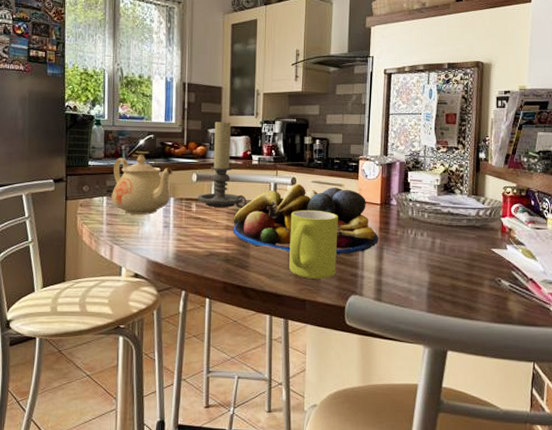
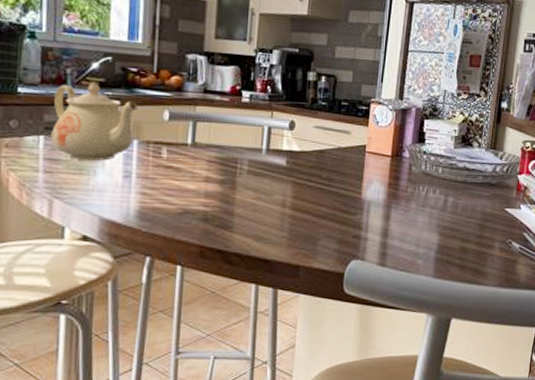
candle holder: present [198,120,247,209] -> none [170,43,233,157]
fruit bowl: present [233,183,378,254] -> none [214,128,387,213]
mug: present [289,209,338,279] -> none [282,160,343,242]

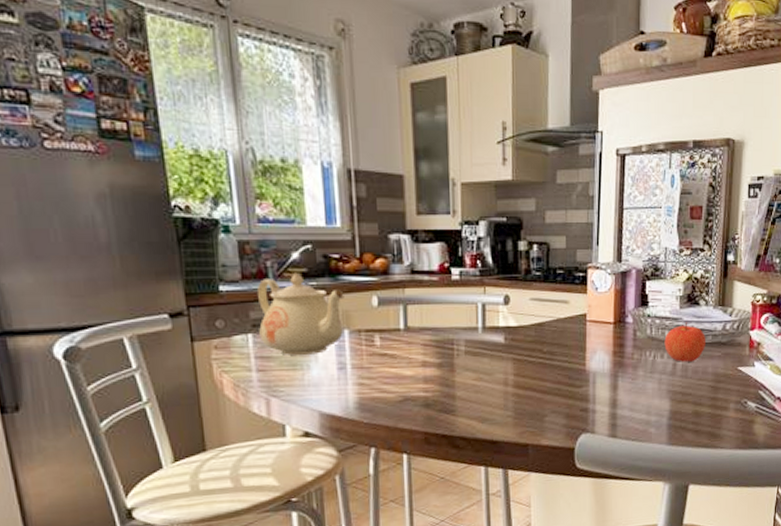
apple: none [437,161,477,199] -> present [664,322,707,362]

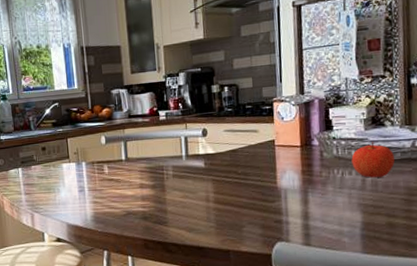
teapot: present [256,272,344,355] -> none [23,123,82,182]

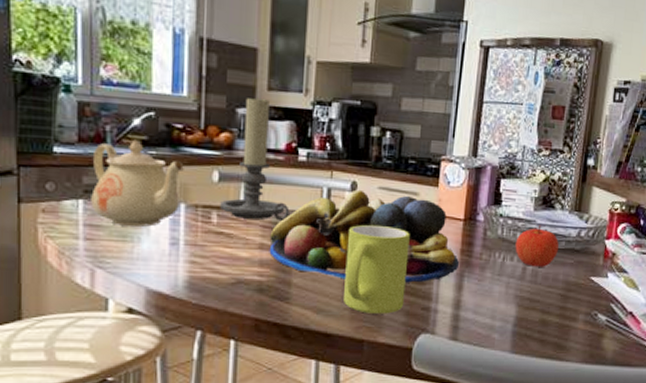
teapot: none [23,123,82,182] -> present [91,139,184,227]
candle holder: none [109,79,159,168] -> present [220,96,290,222]
fruit bowl: none [146,134,302,204] -> present [269,189,459,283]
mug: none [205,159,259,229] -> present [344,224,410,314]

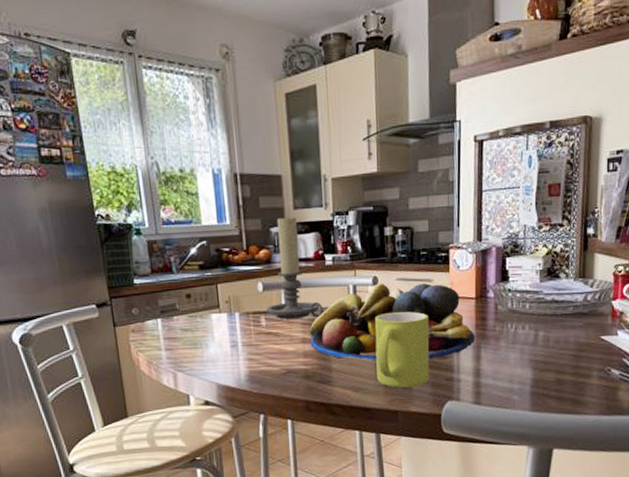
teapot: present [91,139,184,227] -> none [163,265,235,336]
apple: present [515,225,559,267] -> none [525,295,568,333]

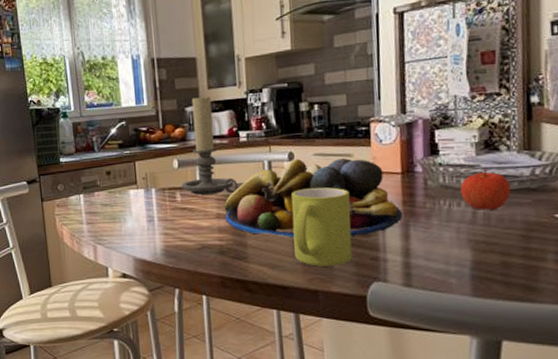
apple: none [525,295,568,333] -> present [460,169,512,210]

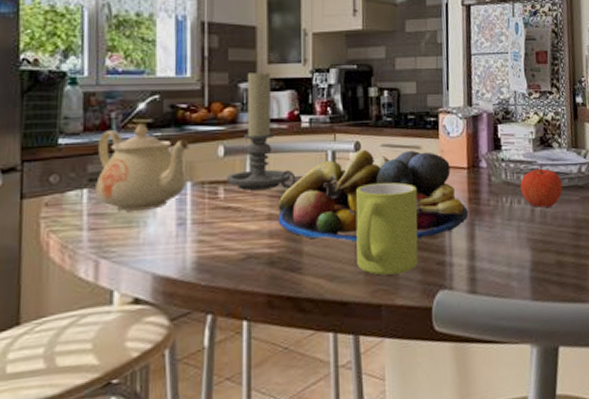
teapot: none [86,144,151,211] -> present [95,123,189,211]

